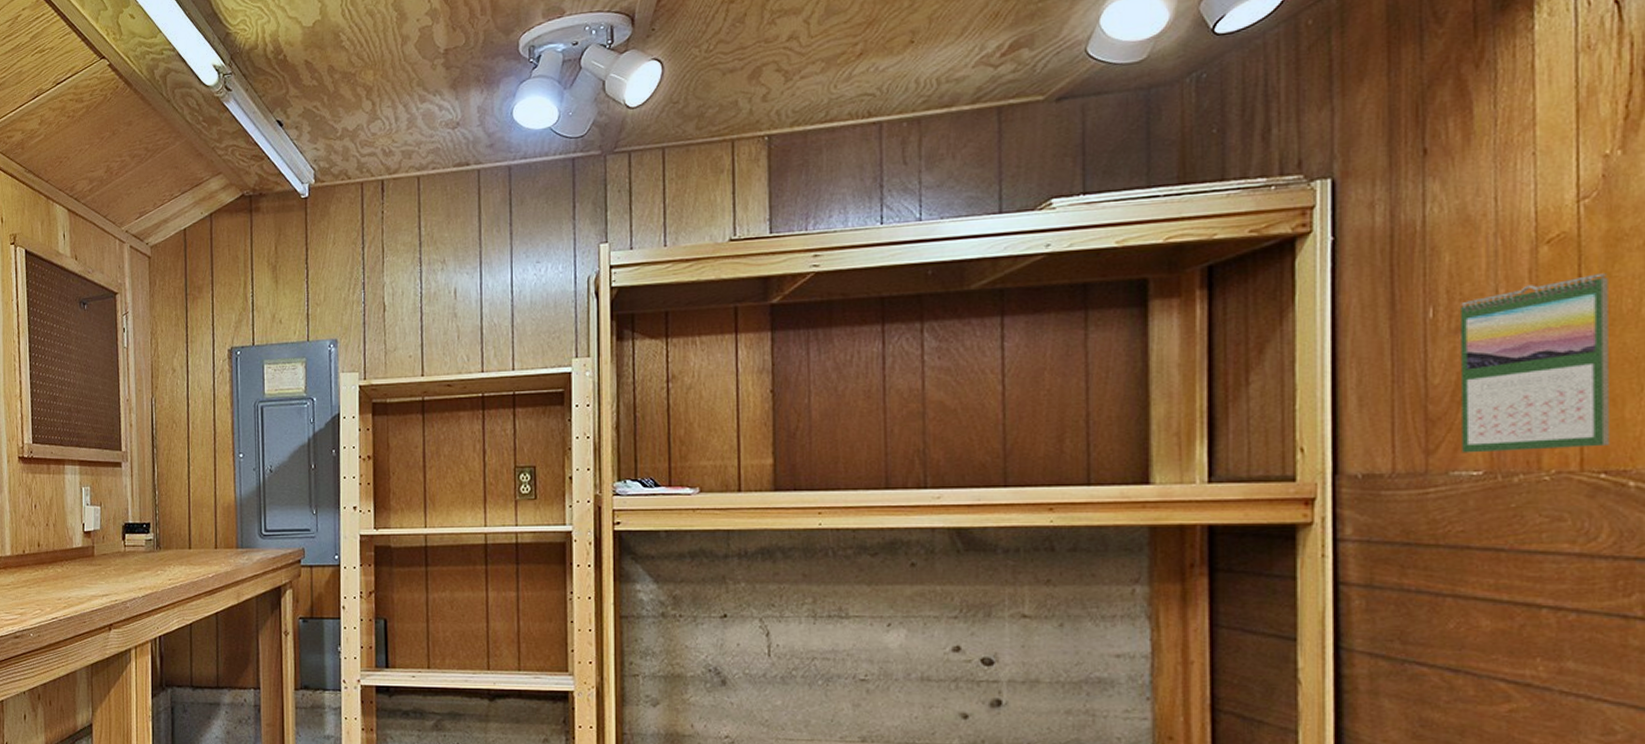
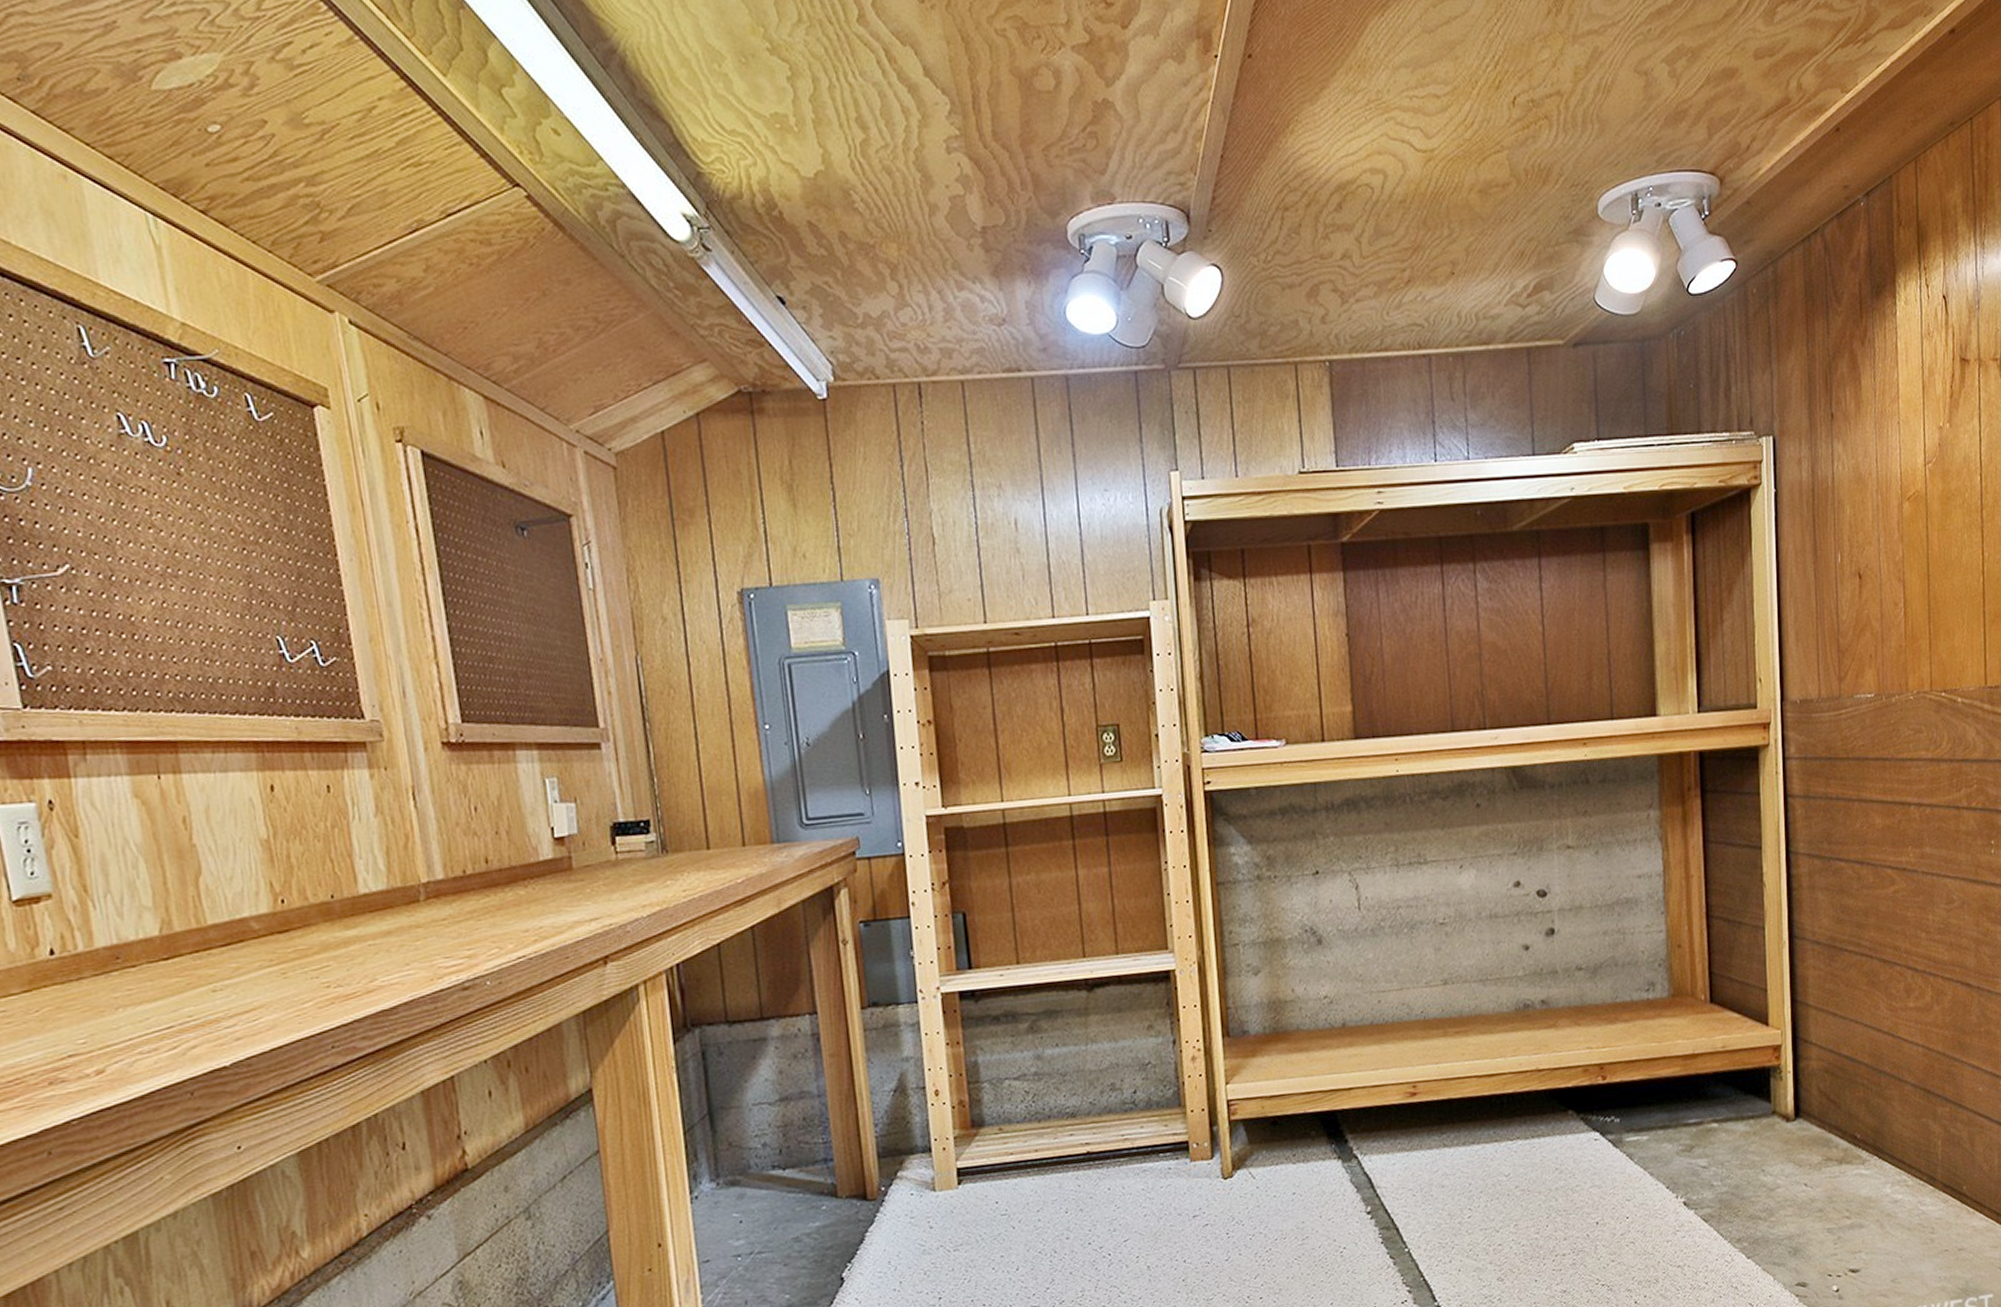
calendar: present [1459,273,1609,453] -> none [1857,526,1946,679]

